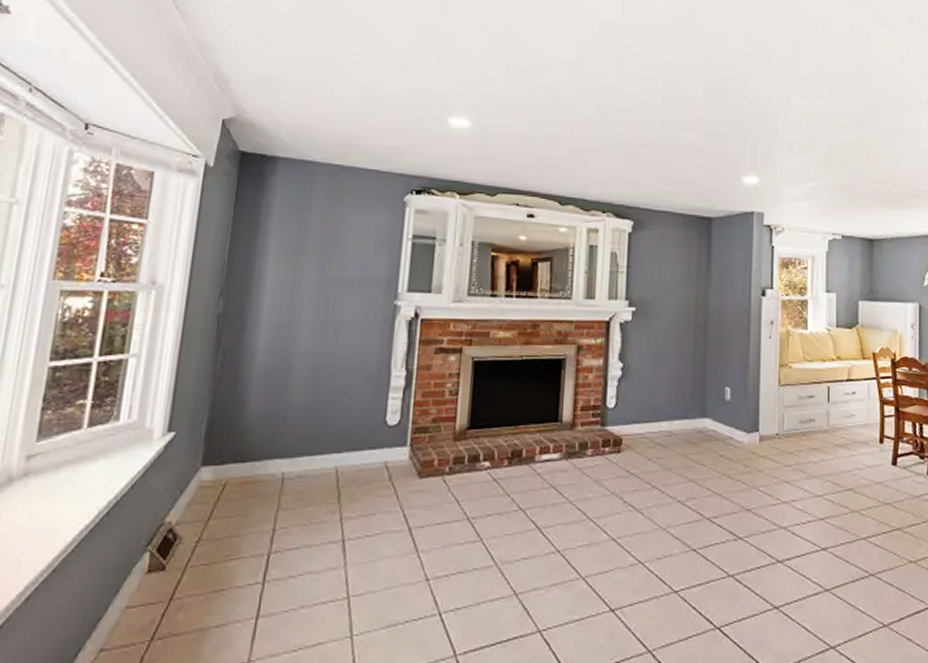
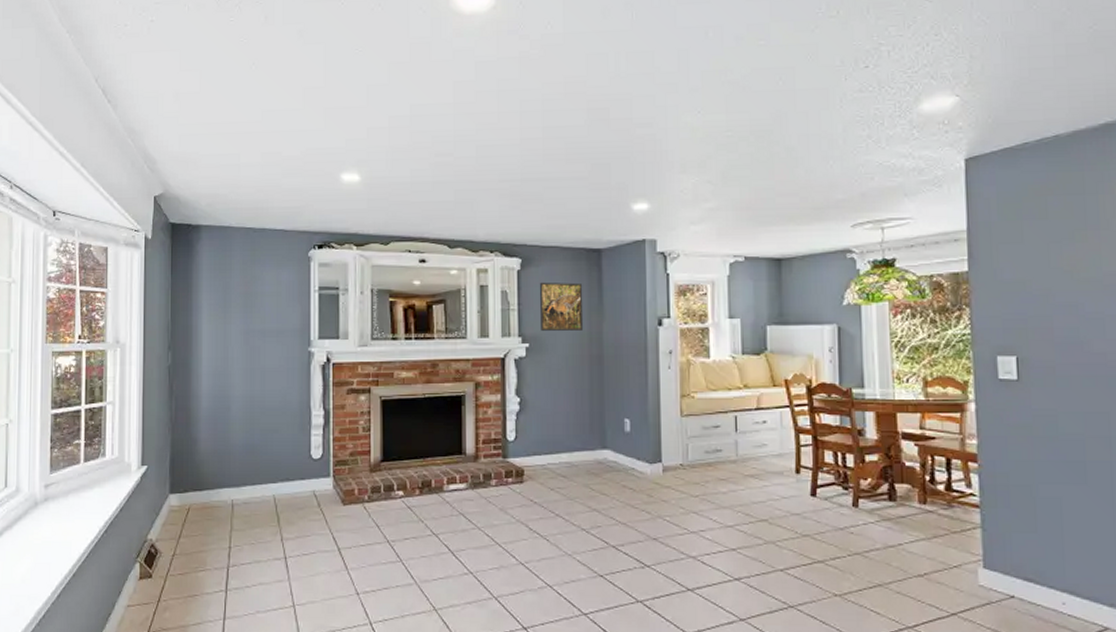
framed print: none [648,246,692,297] -> present [539,282,584,331]

